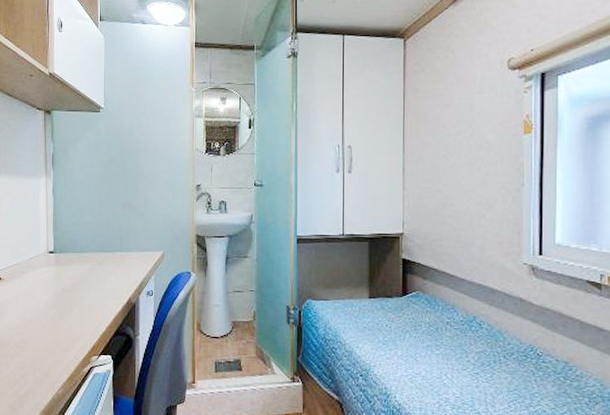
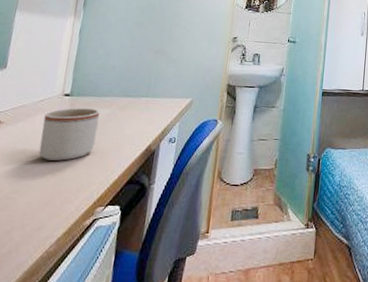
mug: none [35,264,82,314] -> present [39,108,100,161]

